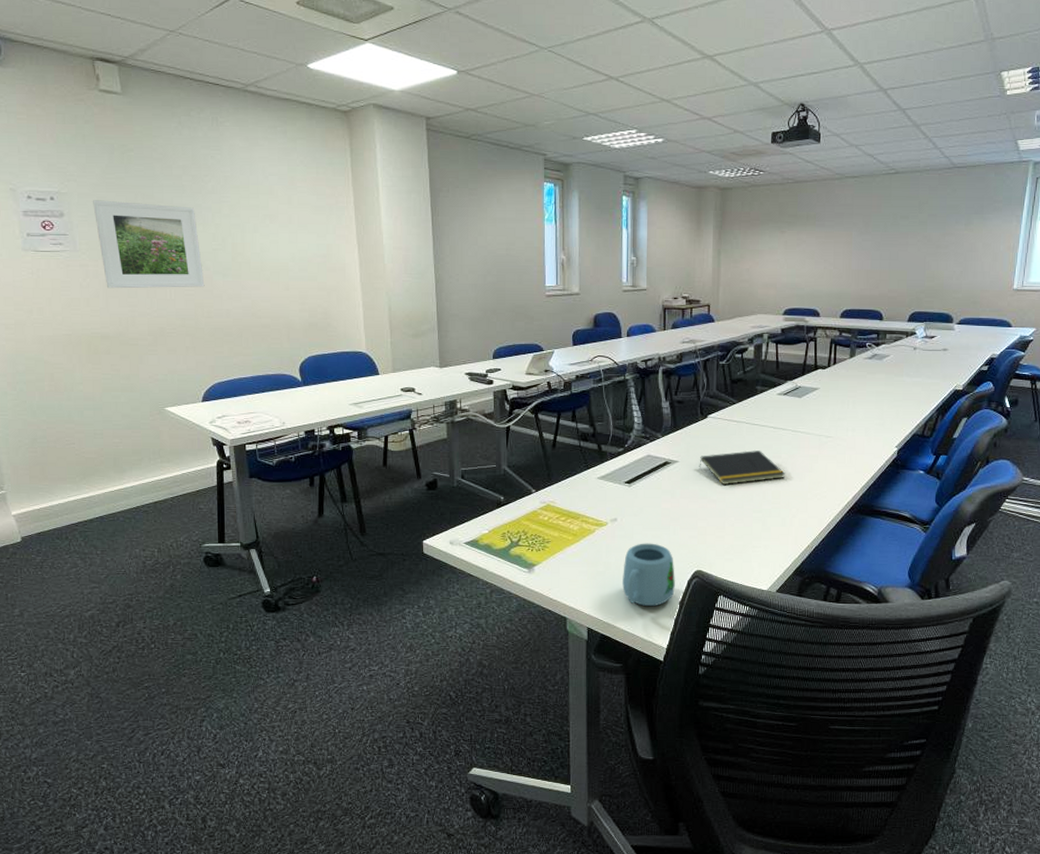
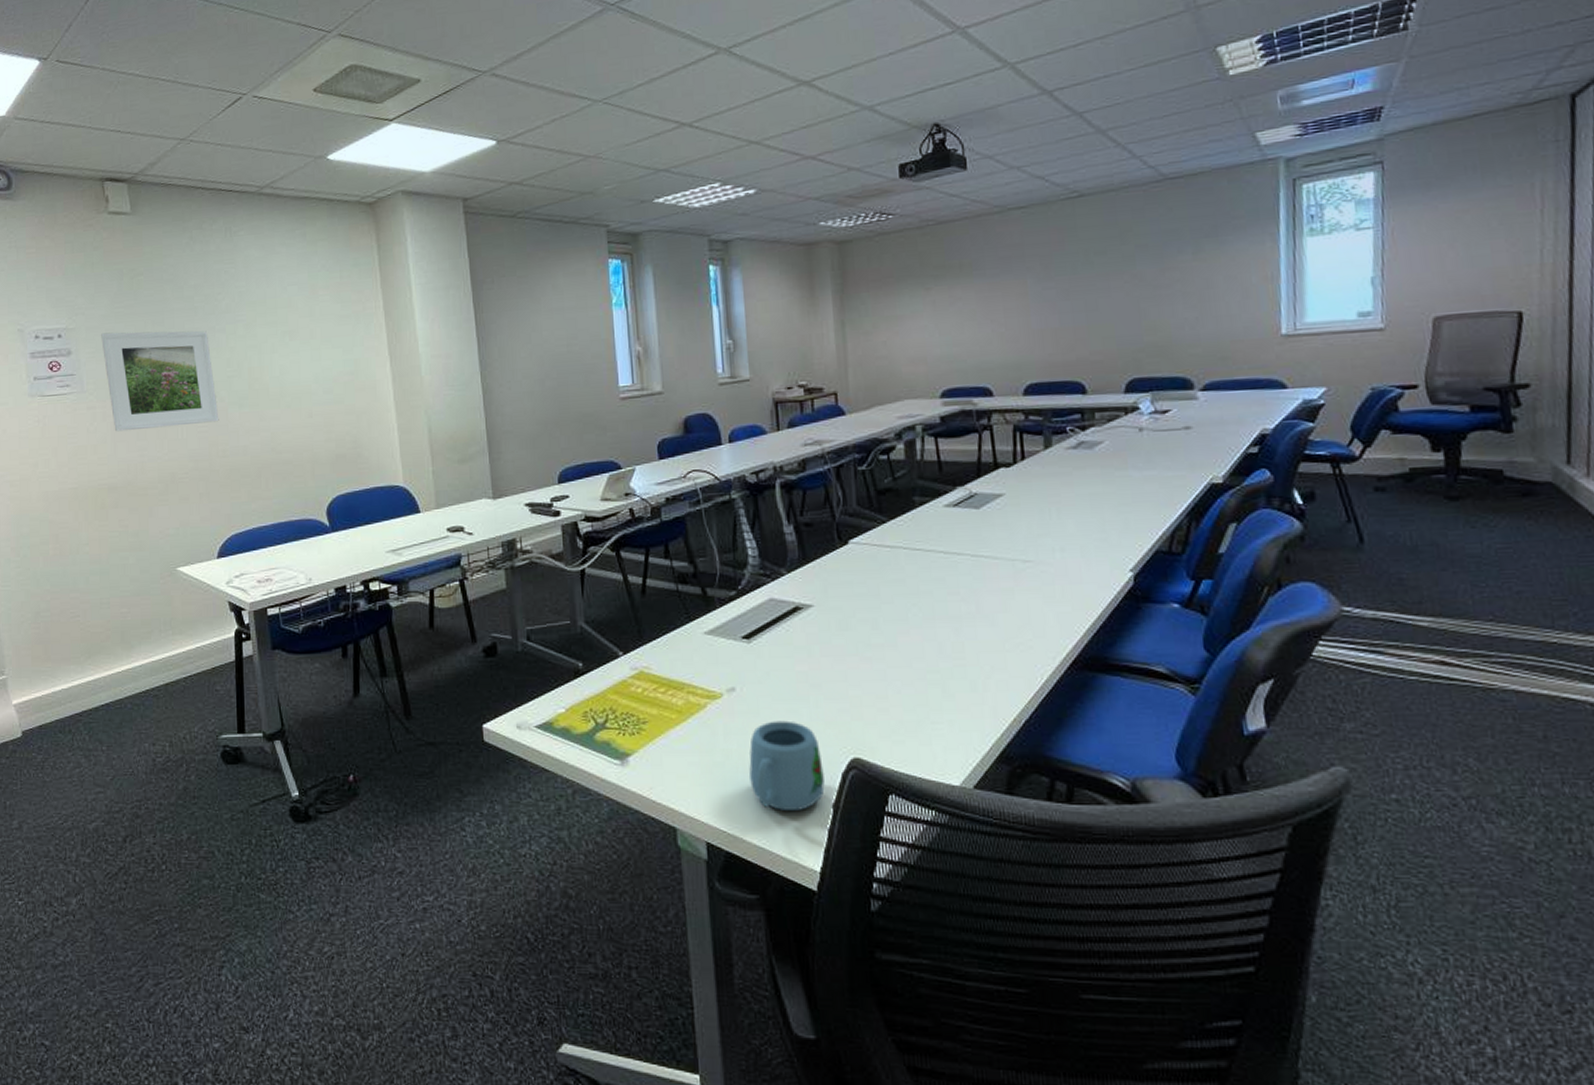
notepad: present [699,450,786,486] -> none [842,585,969,637]

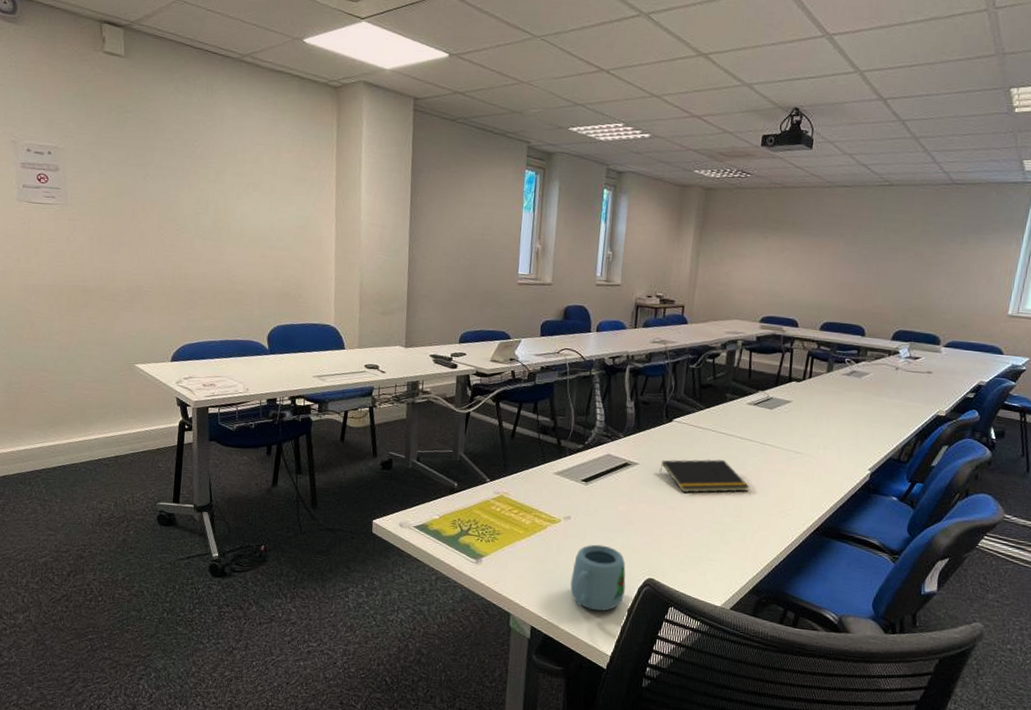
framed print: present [101,330,219,432] -> none [87,157,185,249]
notepad: none [842,585,969,637] -> present [659,459,750,493]

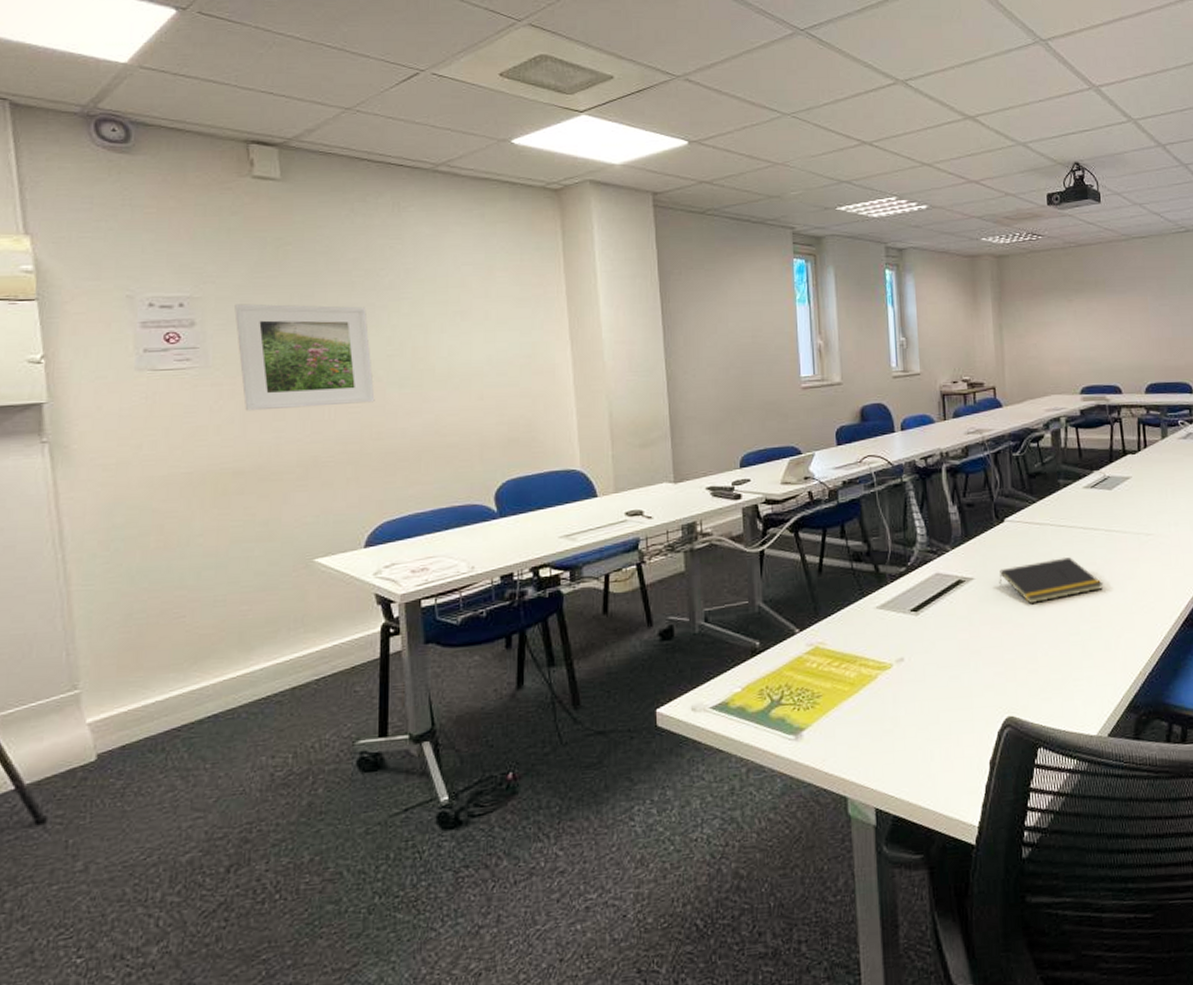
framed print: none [87,157,185,249] -> present [234,303,375,411]
mug: present [570,544,626,611] -> none [915,686,983,771]

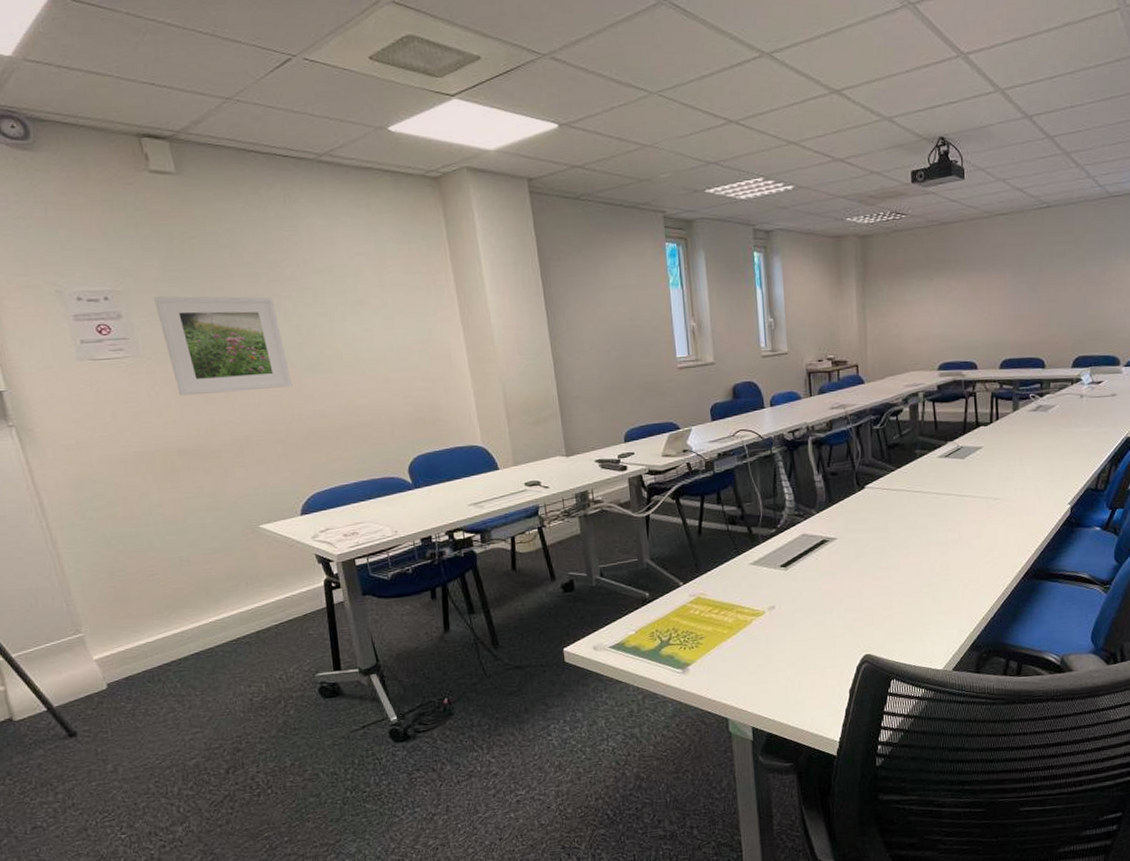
notepad: present [999,557,1104,605] -> none [859,519,954,561]

